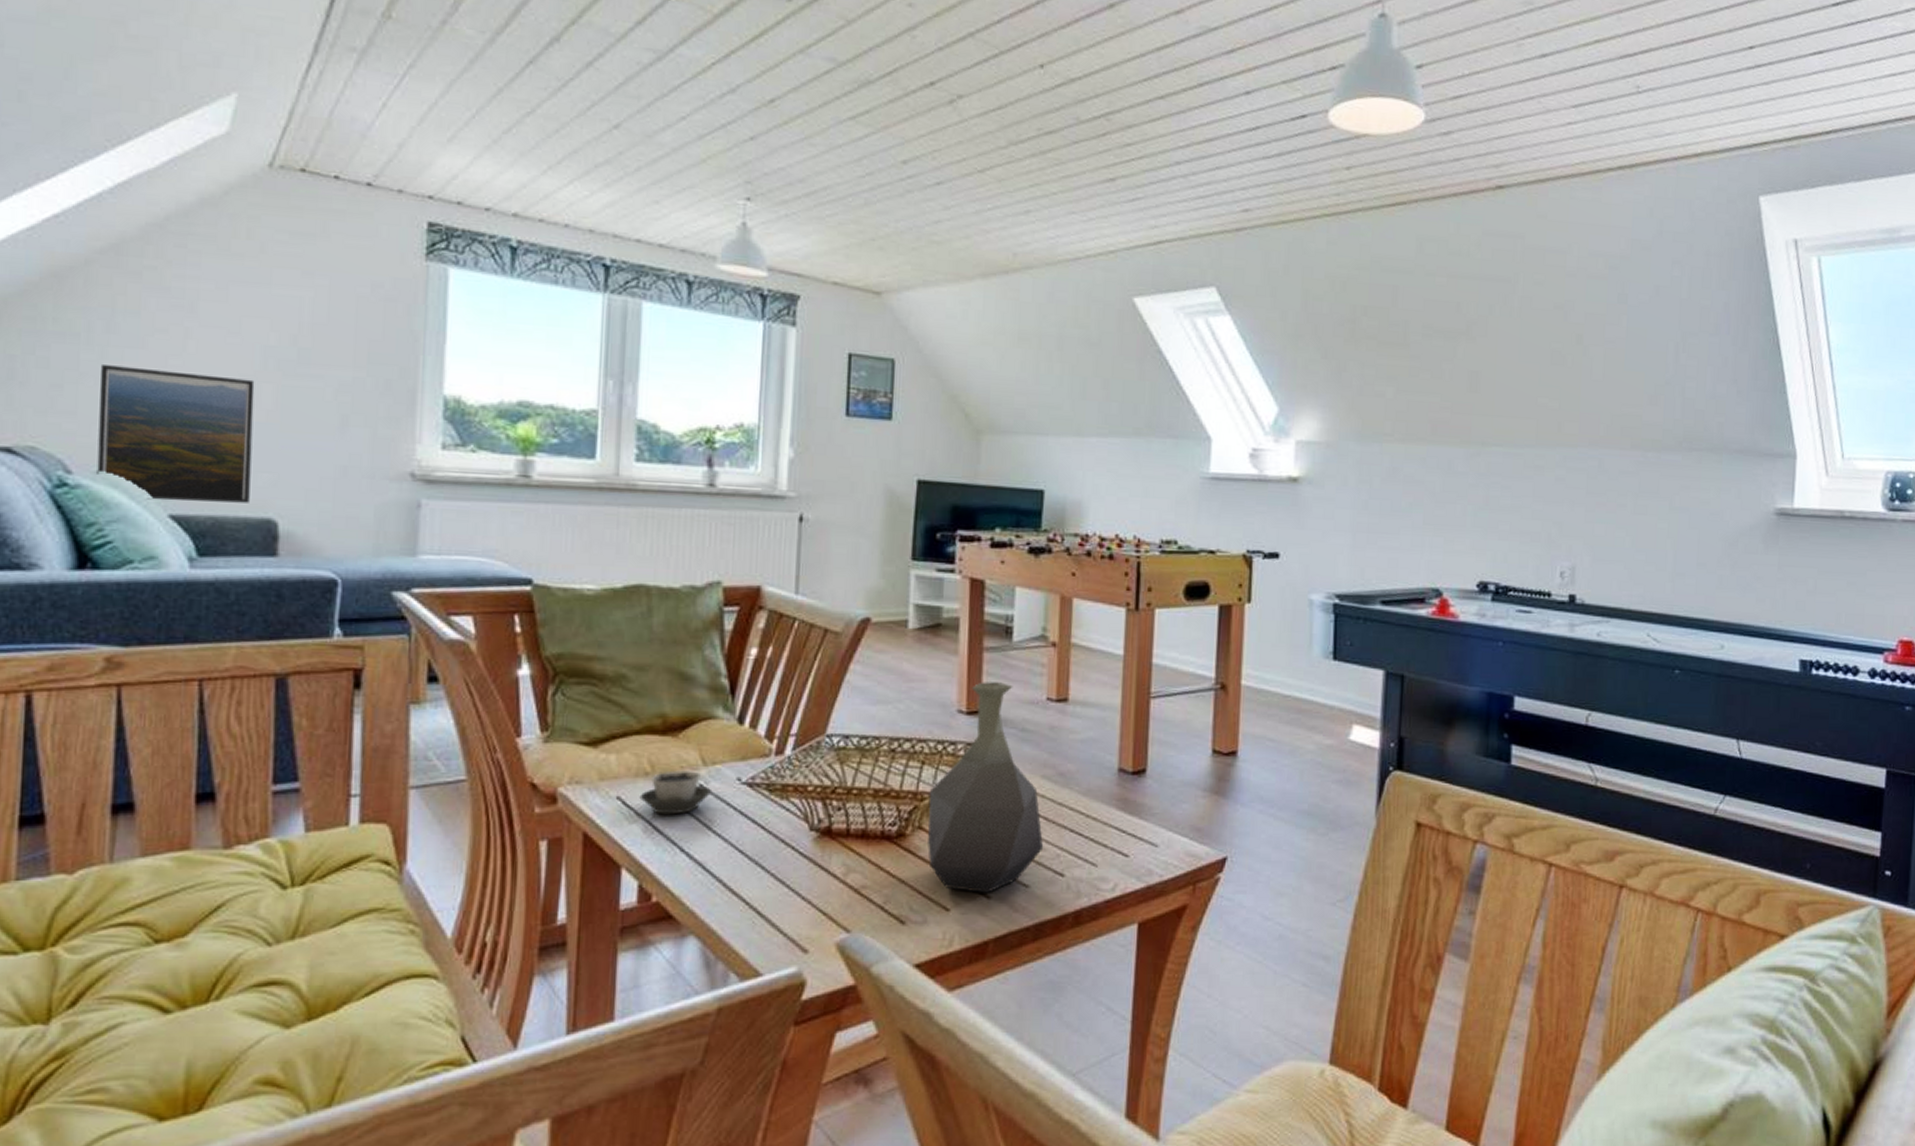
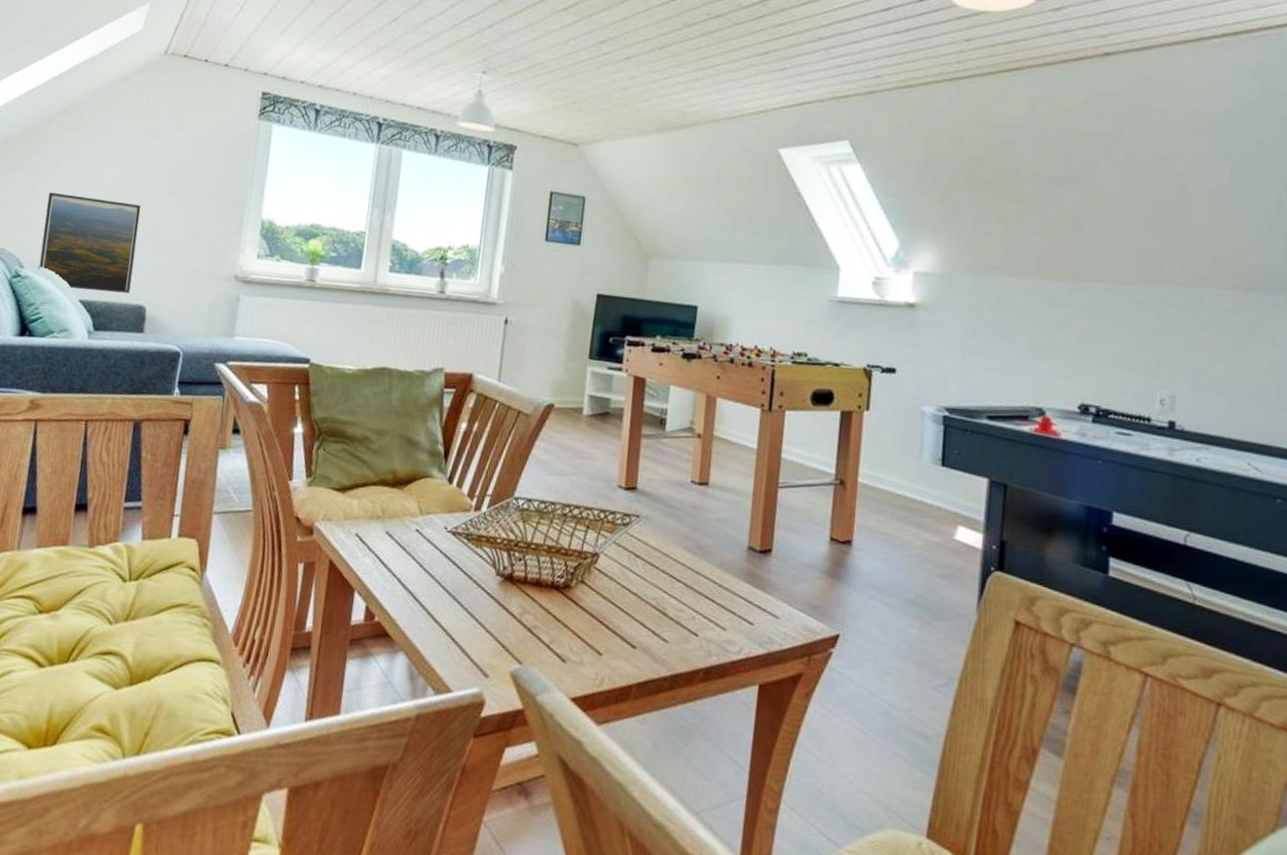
cup: present [639,770,711,815] -> none [372,516,424,552]
vase: present [928,682,1044,893] -> none [587,463,682,644]

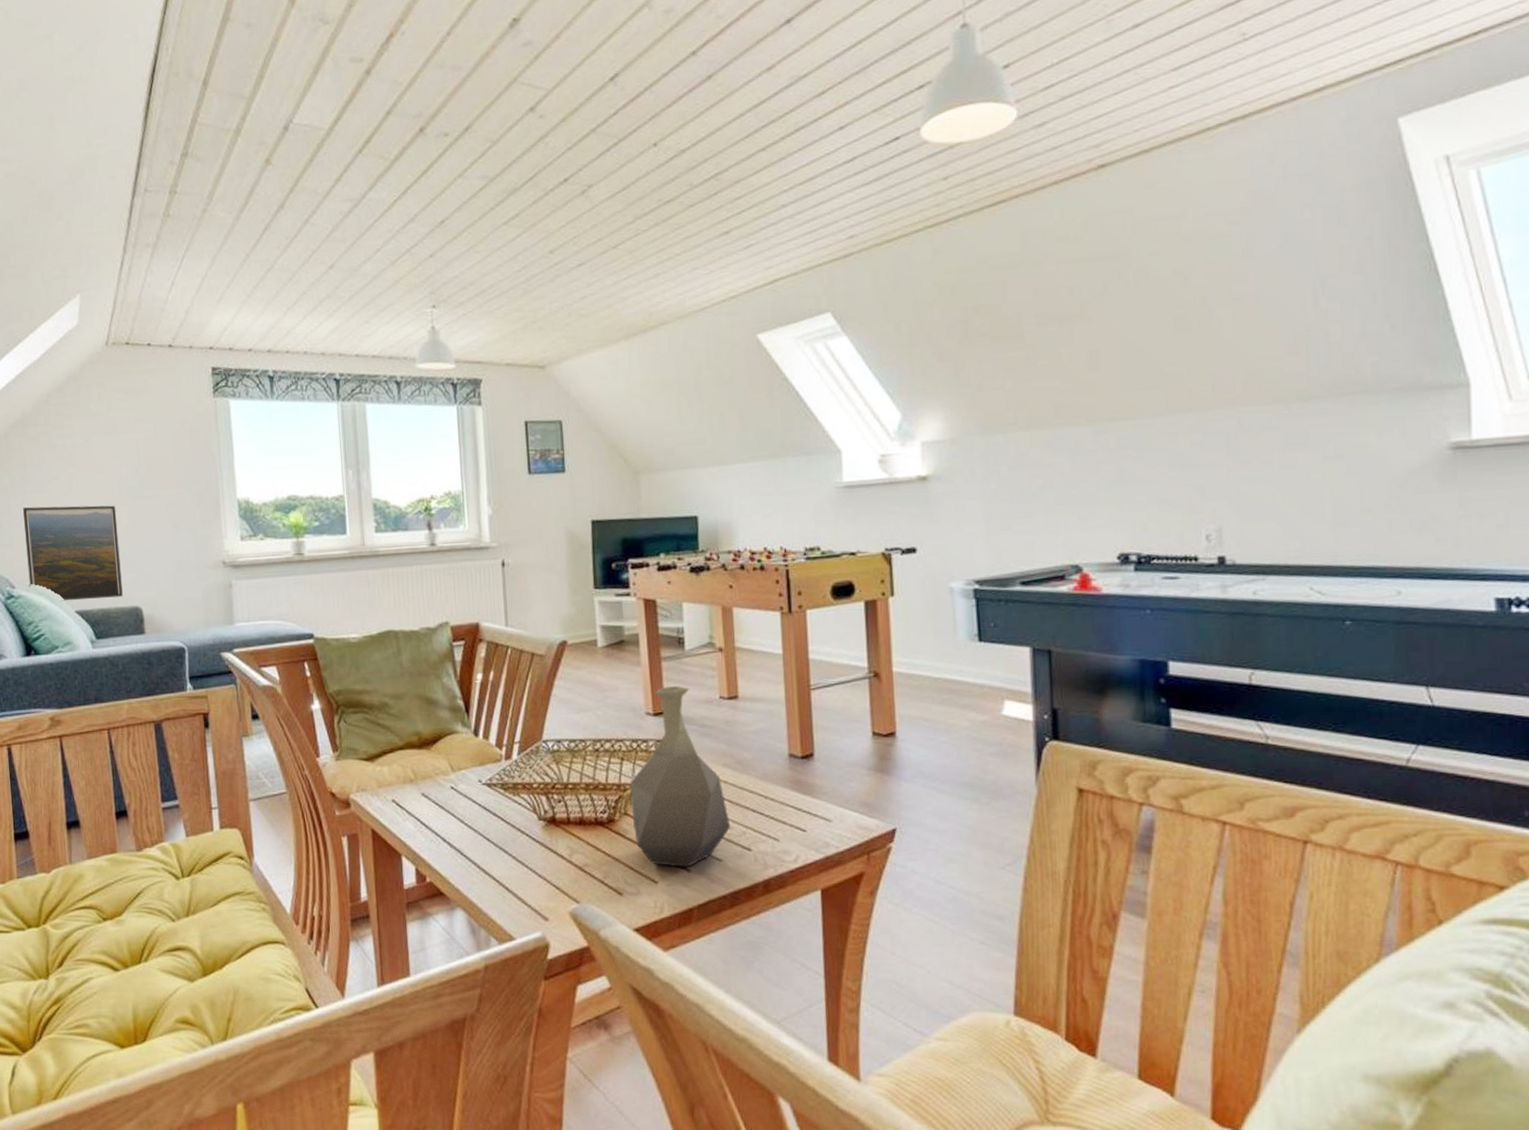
vase: none [587,463,682,644] -> present [630,686,731,867]

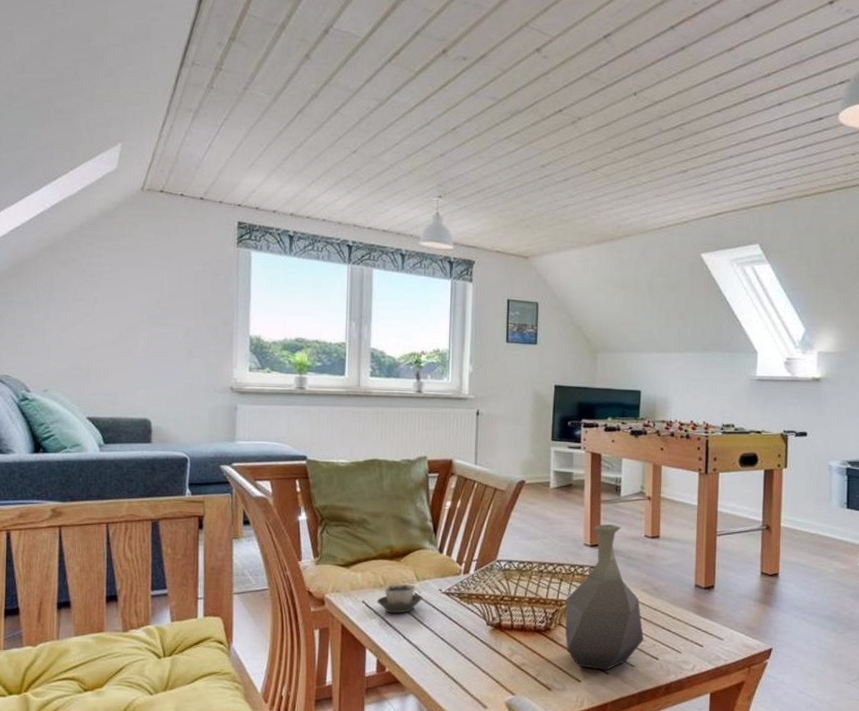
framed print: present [22,505,123,601] -> none [44,322,136,409]
cup: none [408,776,460,812] -> present [377,584,422,614]

